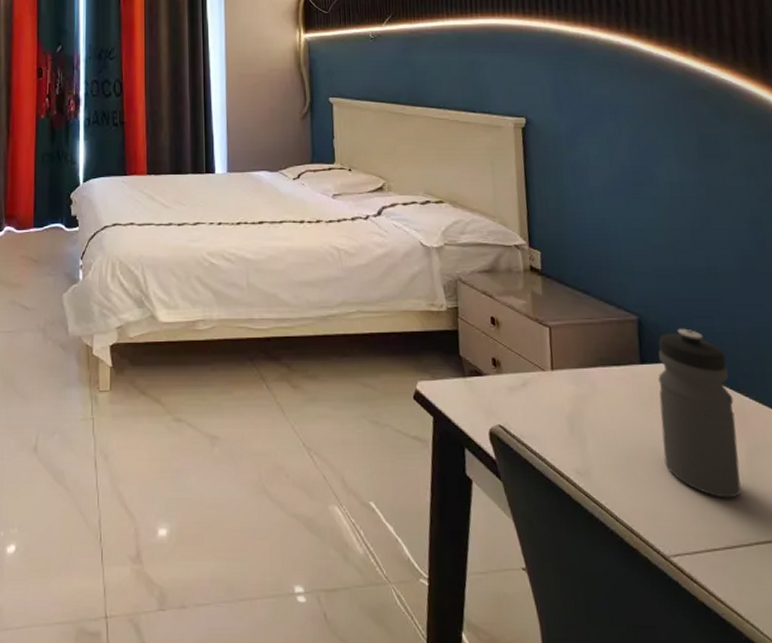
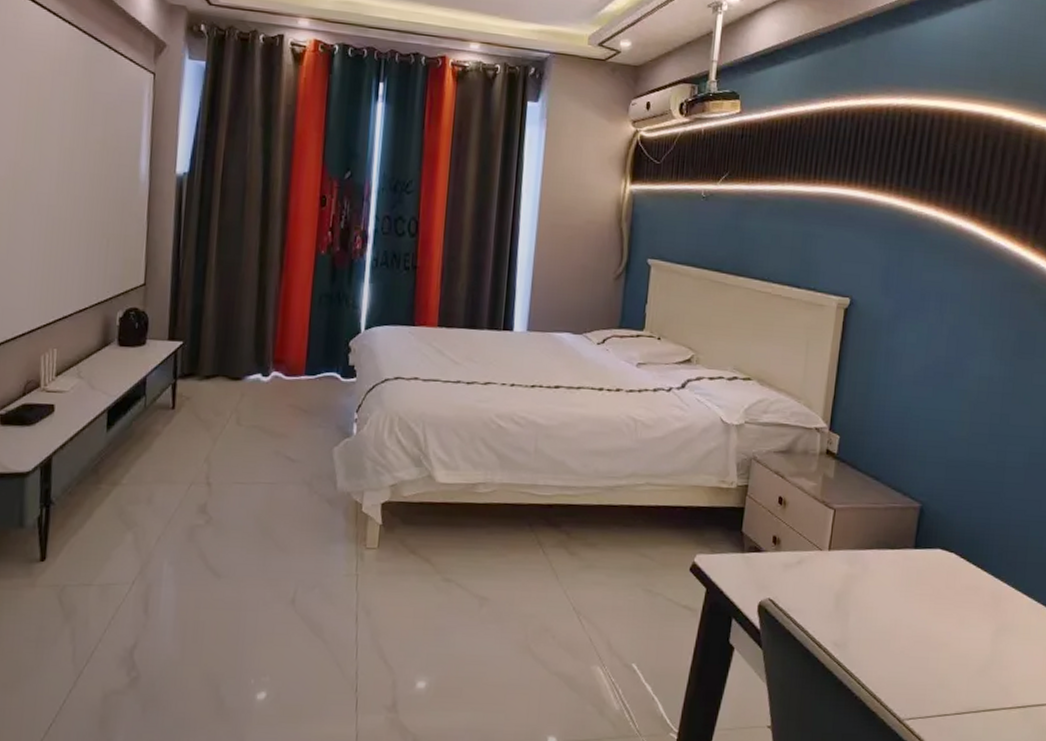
water bottle: present [658,328,742,499] -> none [917,517,995,672]

